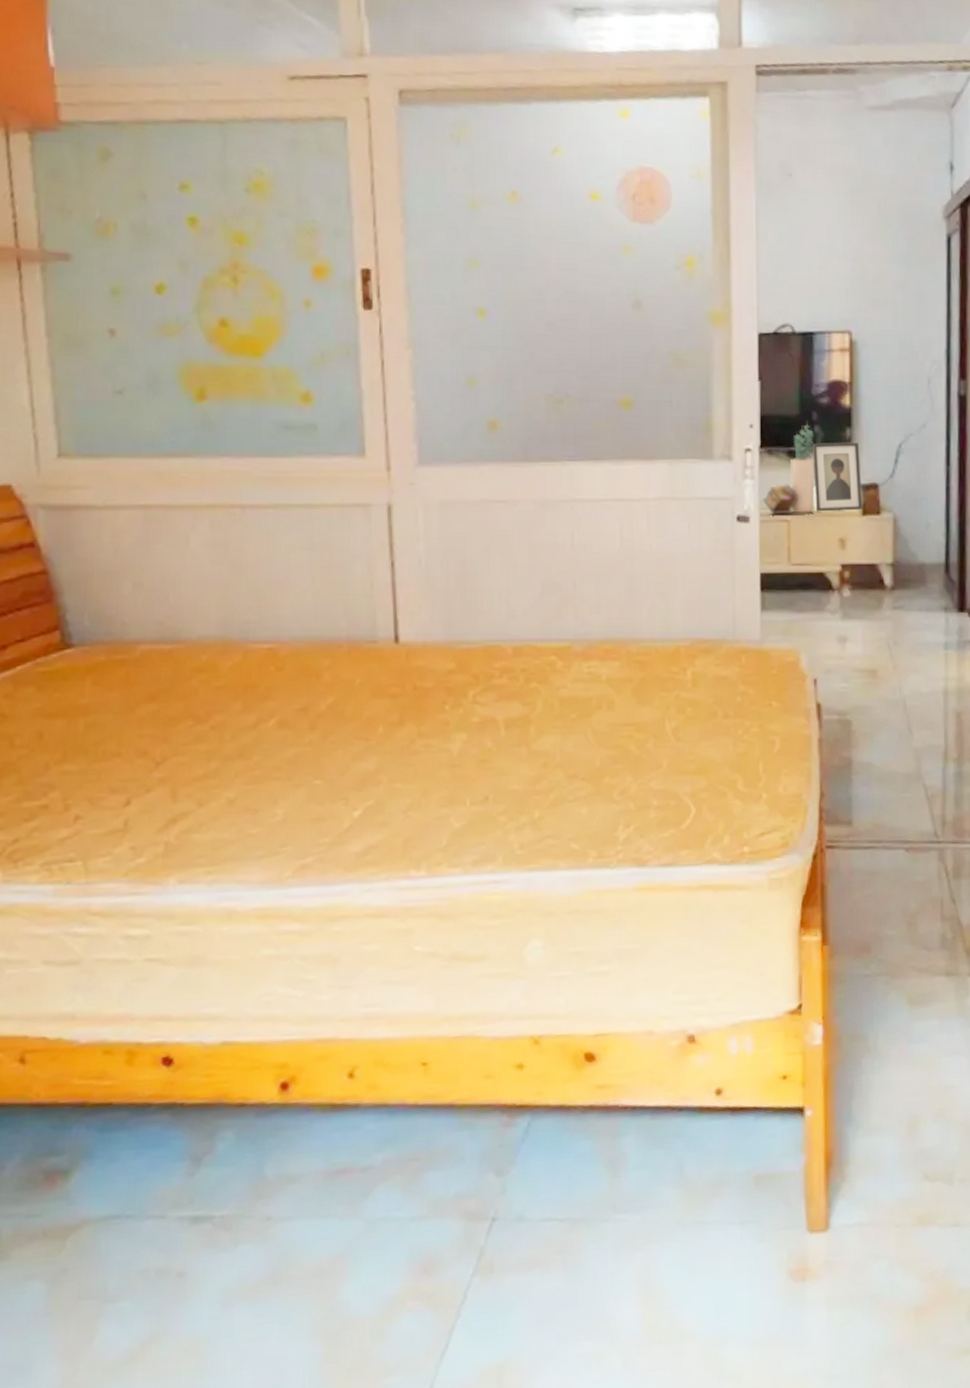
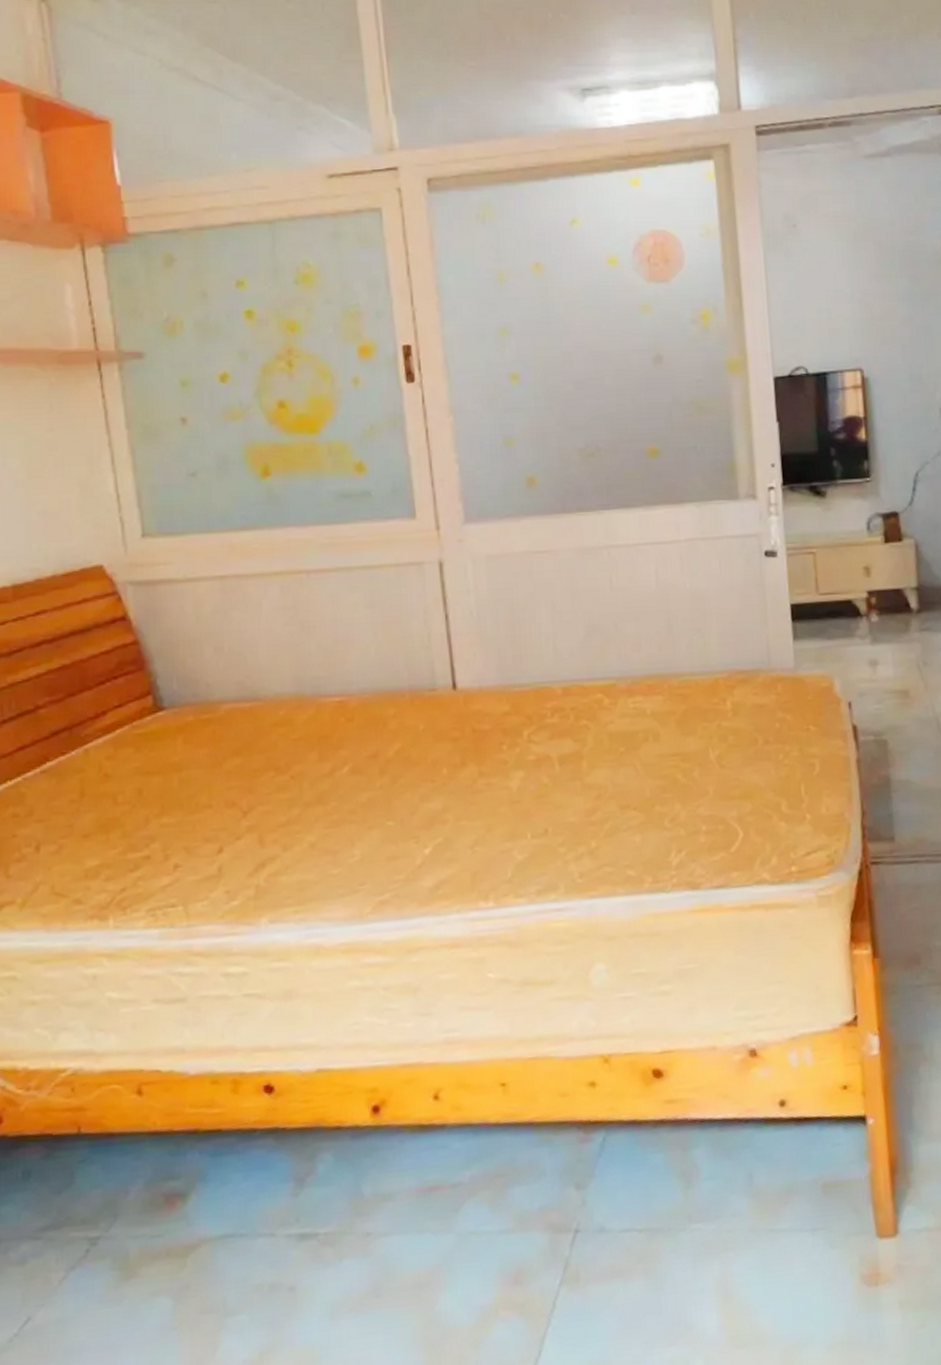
decorative box: present [763,484,799,514] -> none [788,518,822,547]
vase: present [790,422,815,514] -> none [812,457,839,546]
picture frame: present [812,442,863,512] -> none [832,474,885,543]

